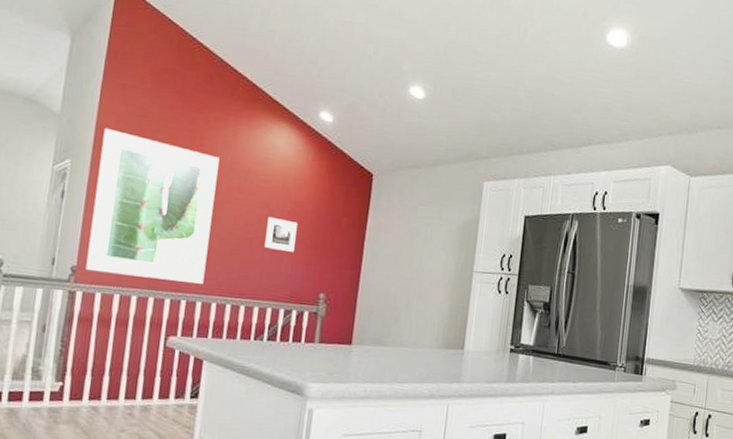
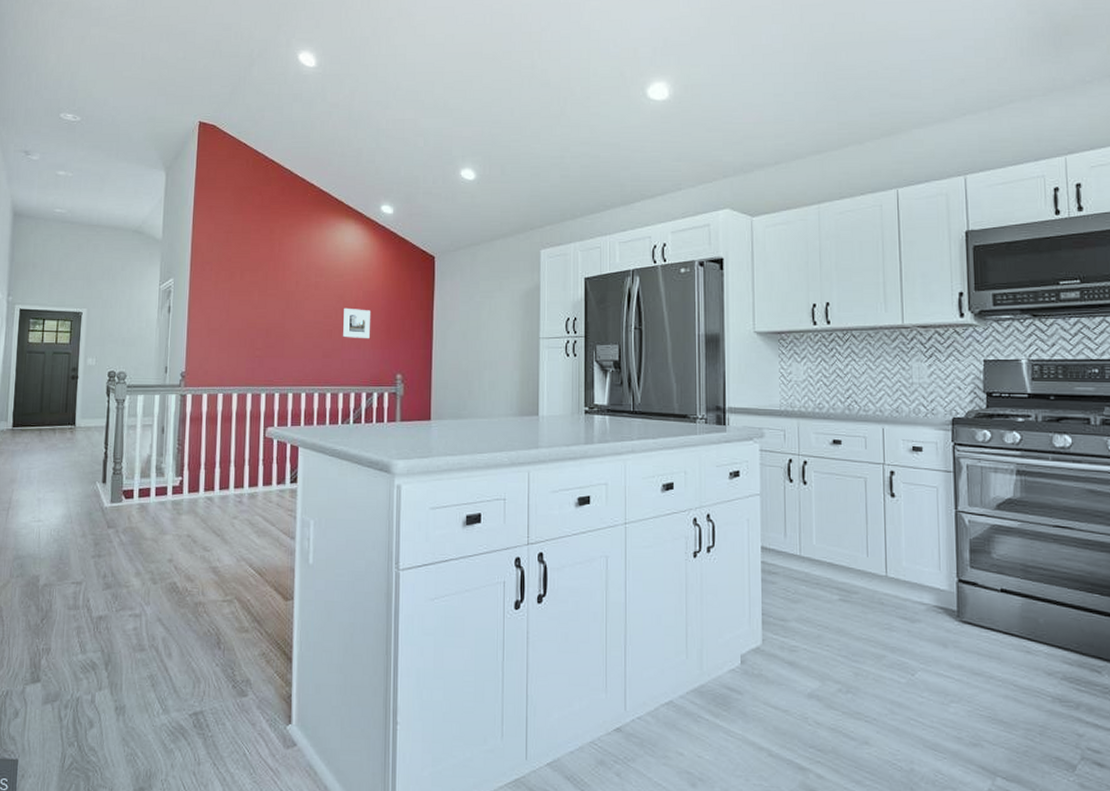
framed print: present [85,127,220,284] -> none [193,246,297,376]

